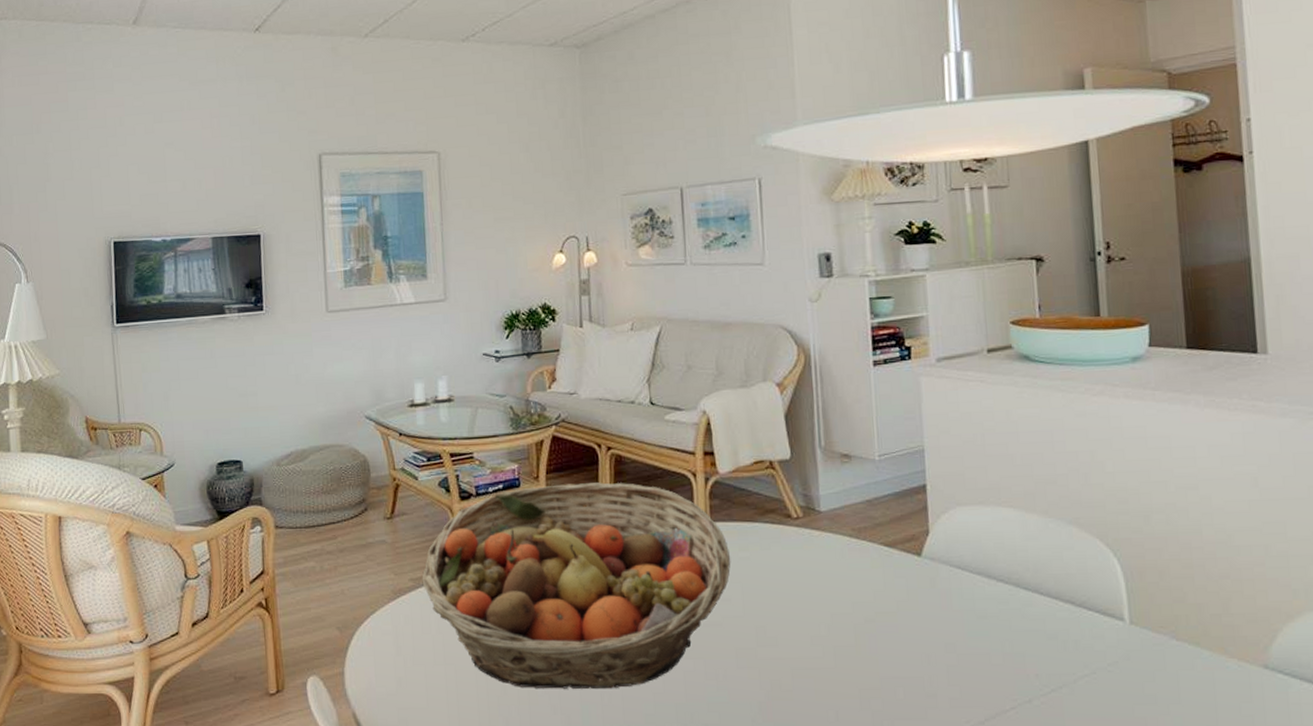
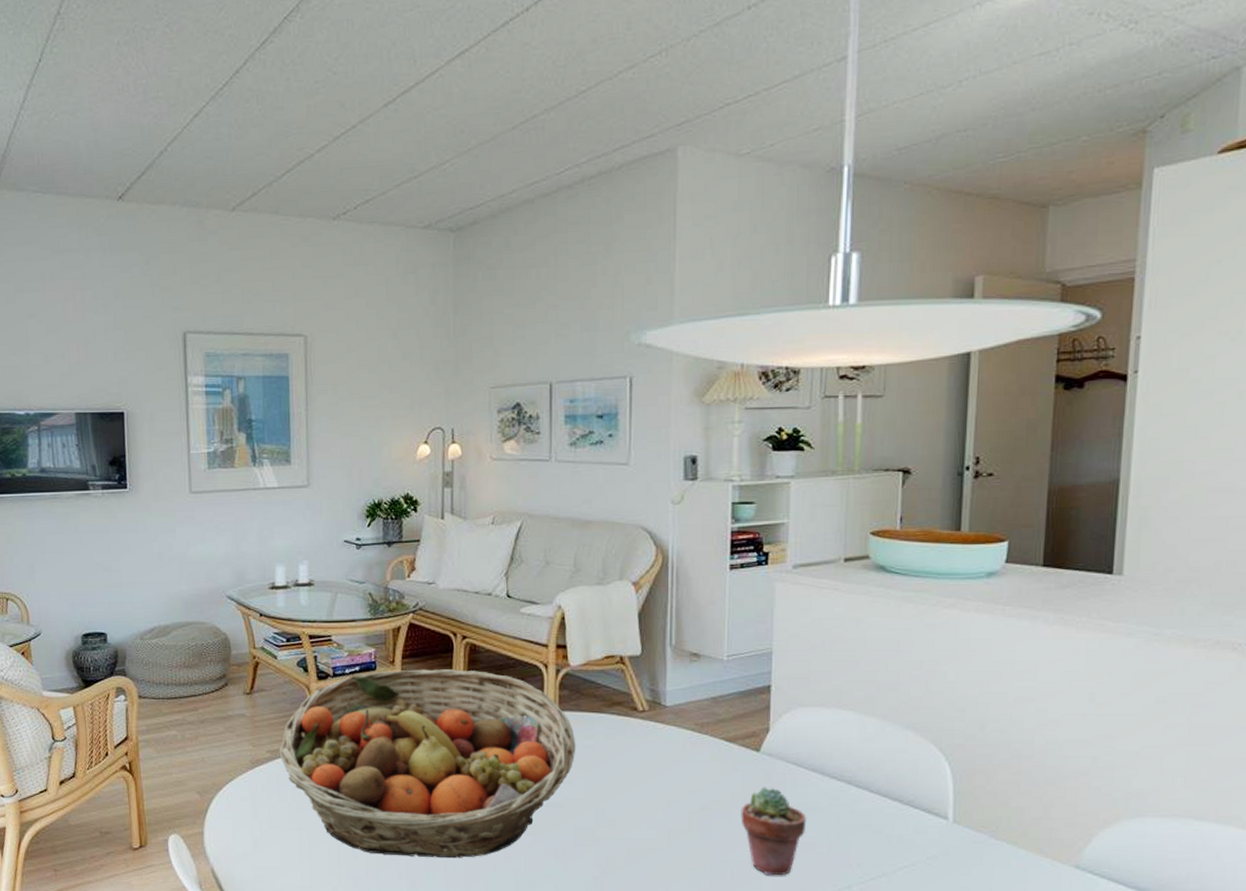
potted succulent: none [907,594,978,692] -> present [741,787,807,876]

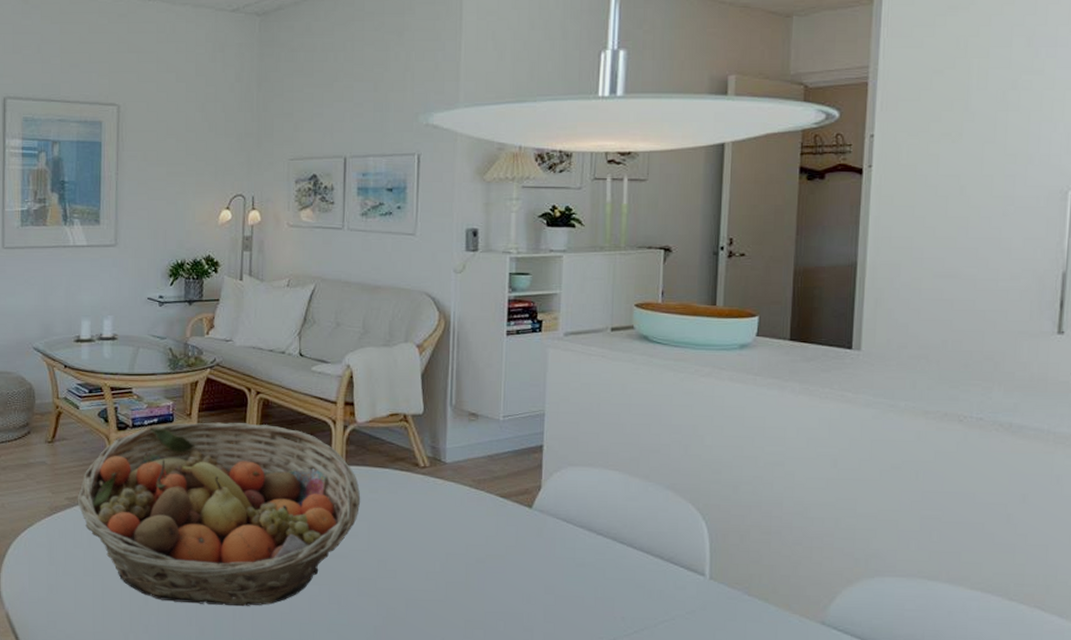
potted succulent: present [741,787,807,876] -> none [514,542,575,628]

